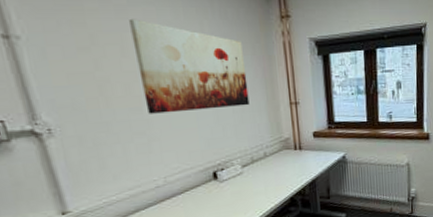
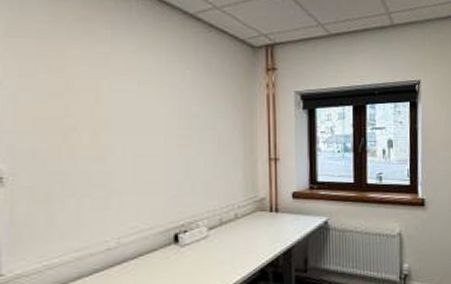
wall art: present [129,18,250,114] -> none [109,66,225,165]

